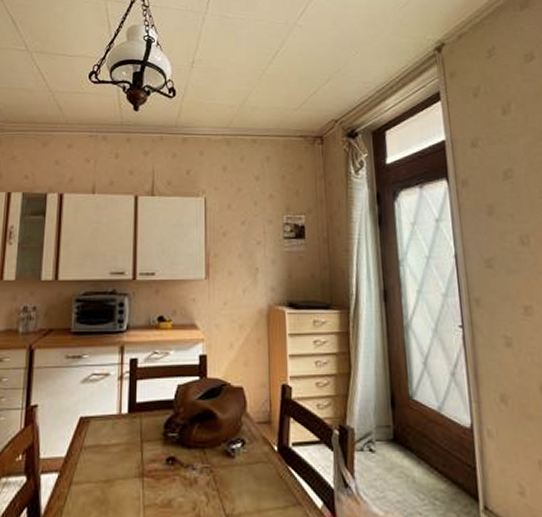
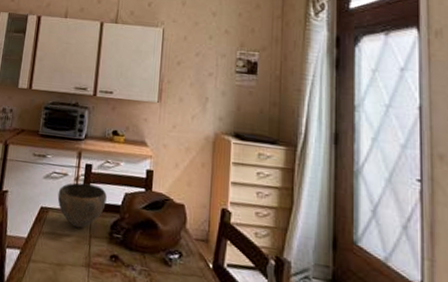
bowl: none [99,381,157,434] -> present [57,182,107,228]

